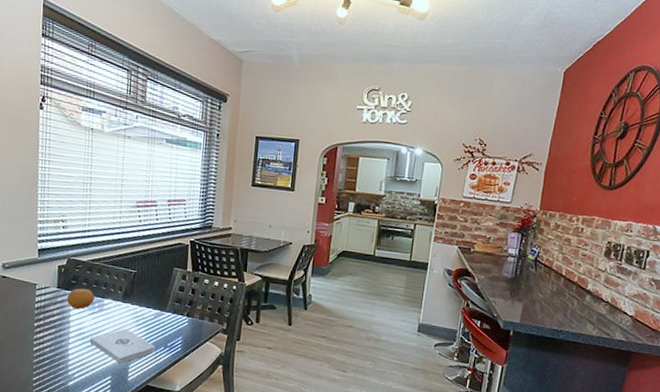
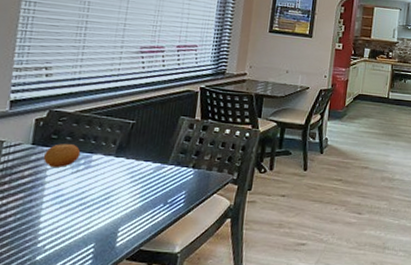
notepad: present [89,329,154,364] -> none [69,187,152,228]

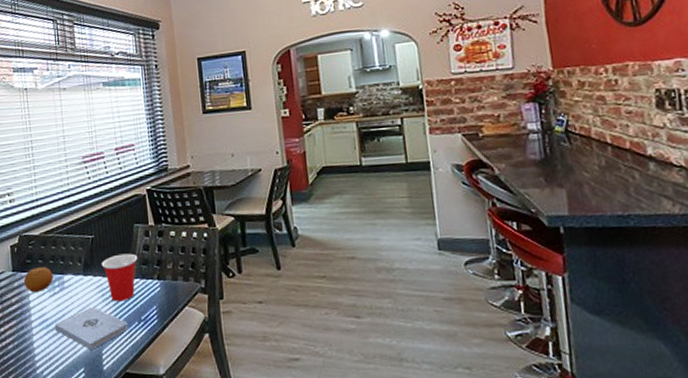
notepad: none [69,187,152,228] -> present [54,307,127,351]
cup: none [137,141,178,185] -> present [101,253,138,302]

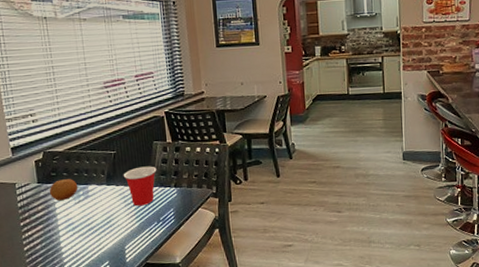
notepad: present [54,307,127,351] -> none [80,211,148,247]

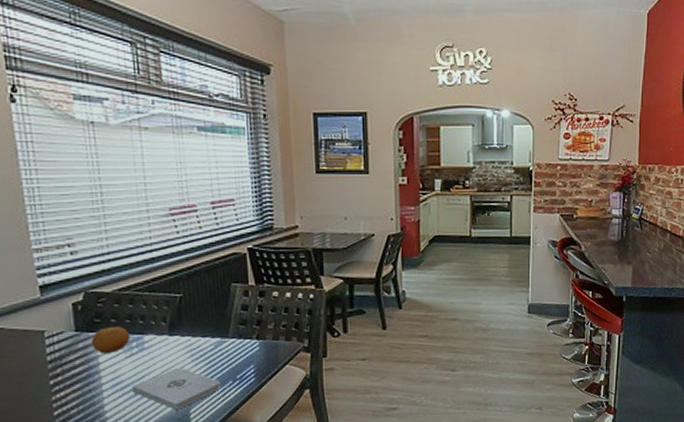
notepad: none [80,211,148,247] -> present [131,367,220,411]
cup: present [123,166,157,206] -> none [190,313,235,362]

